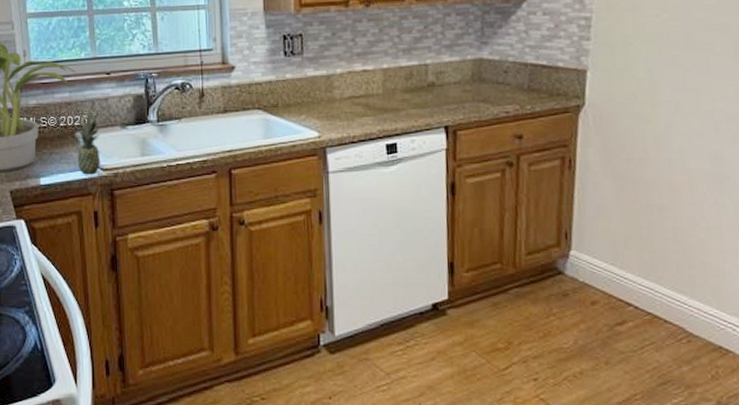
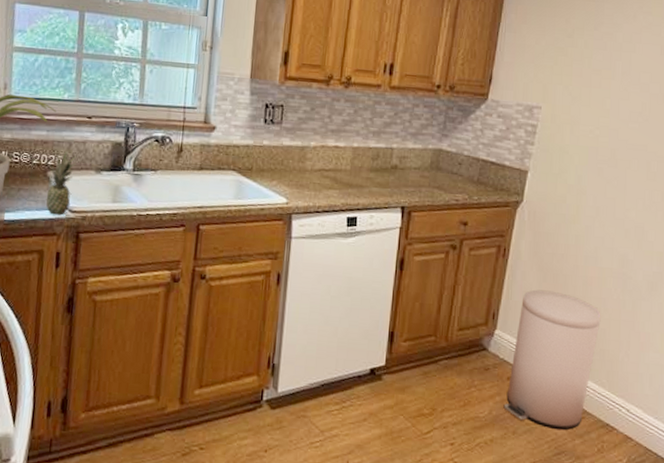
pedal bin: none [590,201,697,356] -> present [503,289,601,430]

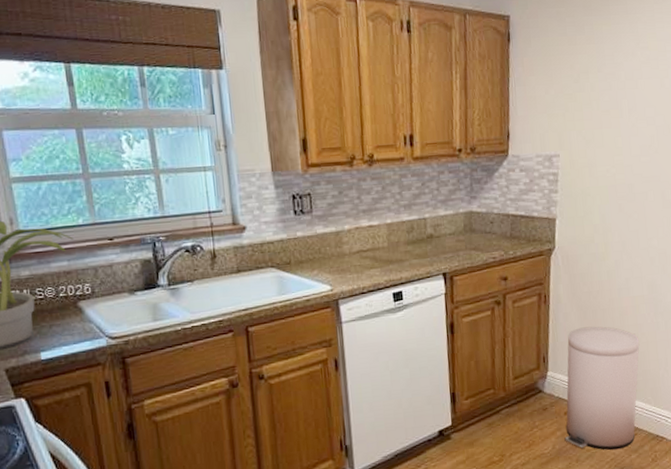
fruit: present [46,152,77,215] -> none [77,278,109,345]

